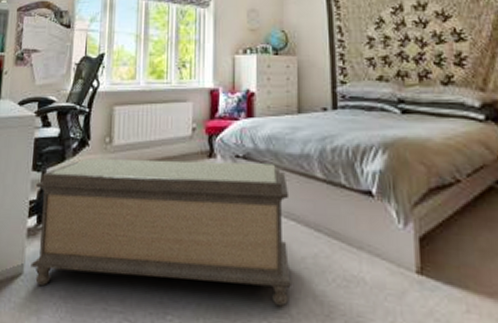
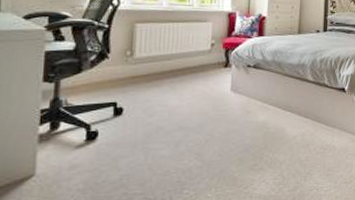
bench: present [30,158,291,307] -> none [44,69,288,184]

